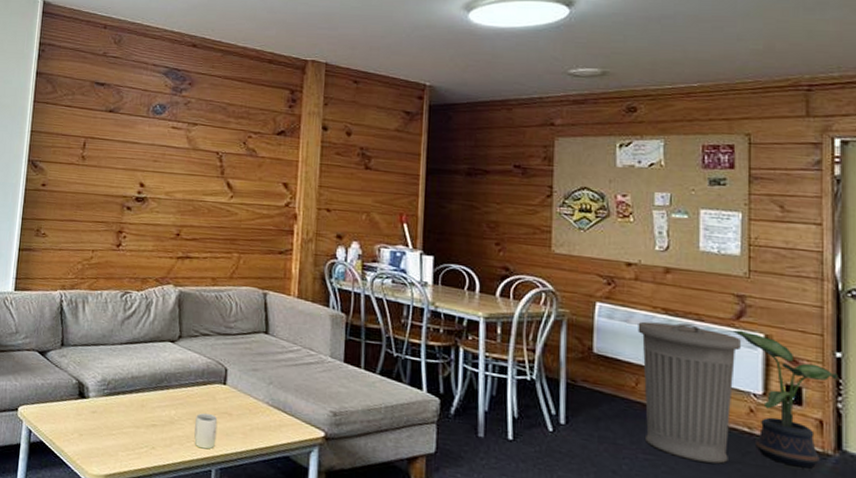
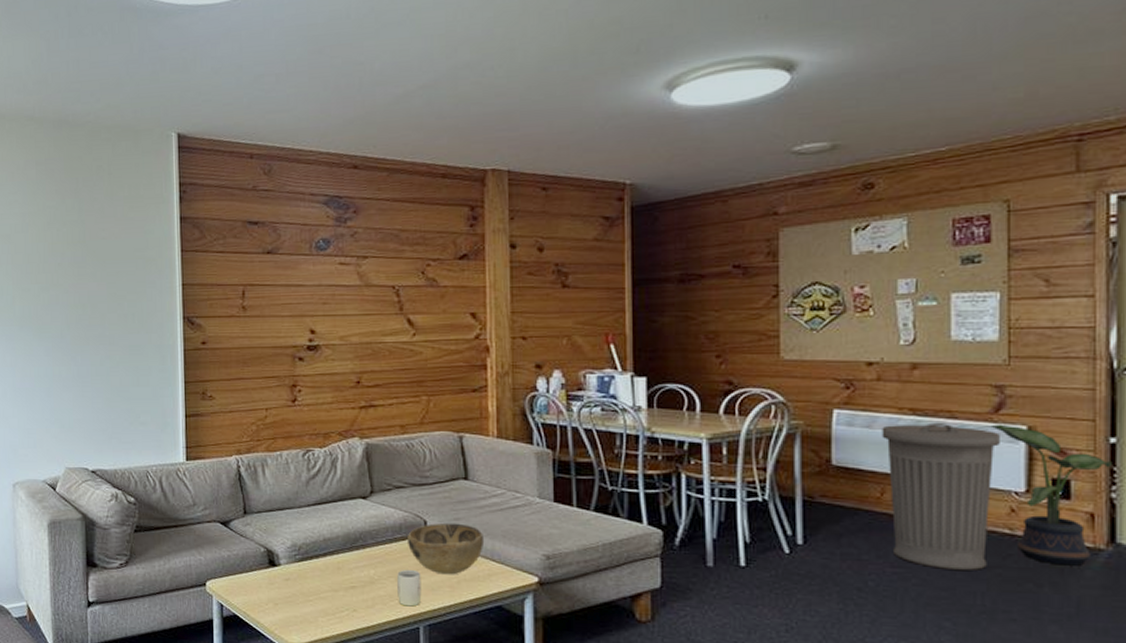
decorative bowl: none [207,372,279,423] -> present [406,522,485,575]

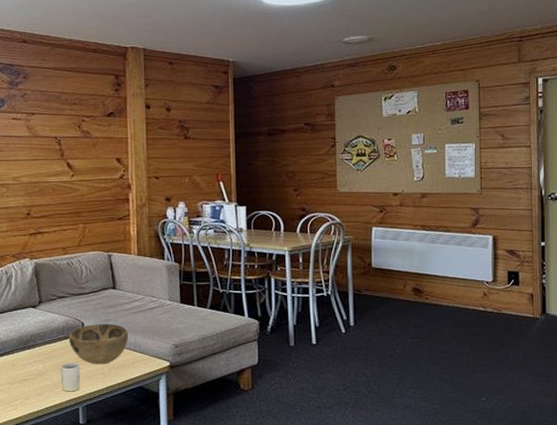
trash bin: present [882,424,1000,572] -> none [403,235,476,339]
potted plant: present [990,424,1112,566] -> none [471,235,543,331]

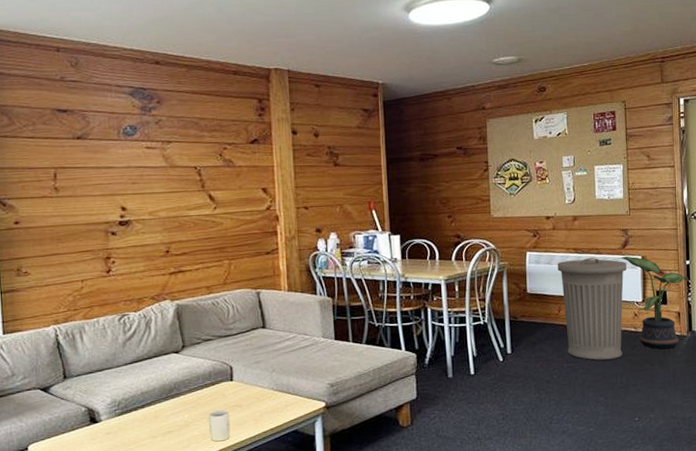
decorative bowl: present [68,323,129,365] -> none [215,365,281,411]
trash bin: none [403,235,476,339] -> present [557,258,627,361]
potted plant: none [471,235,543,331] -> present [621,256,688,350]

